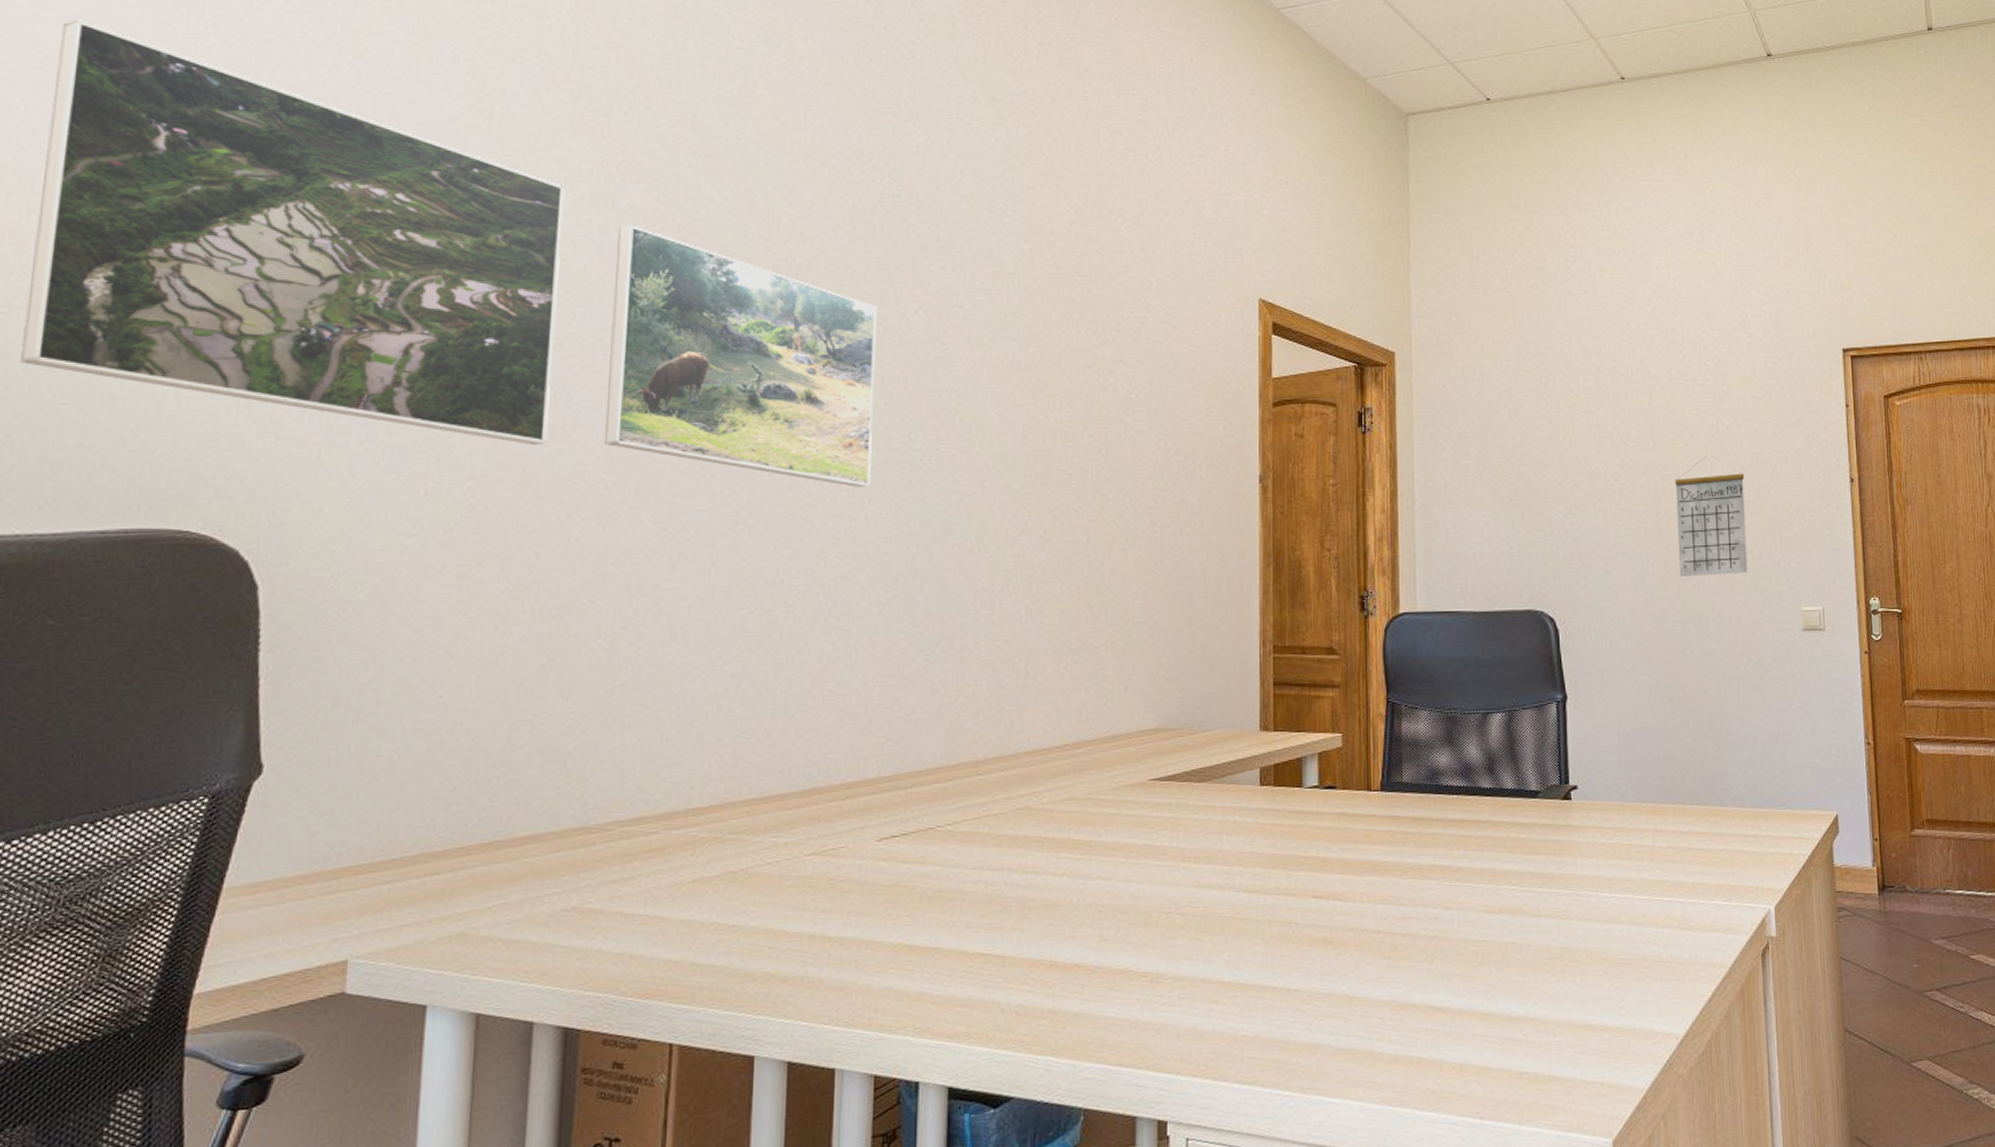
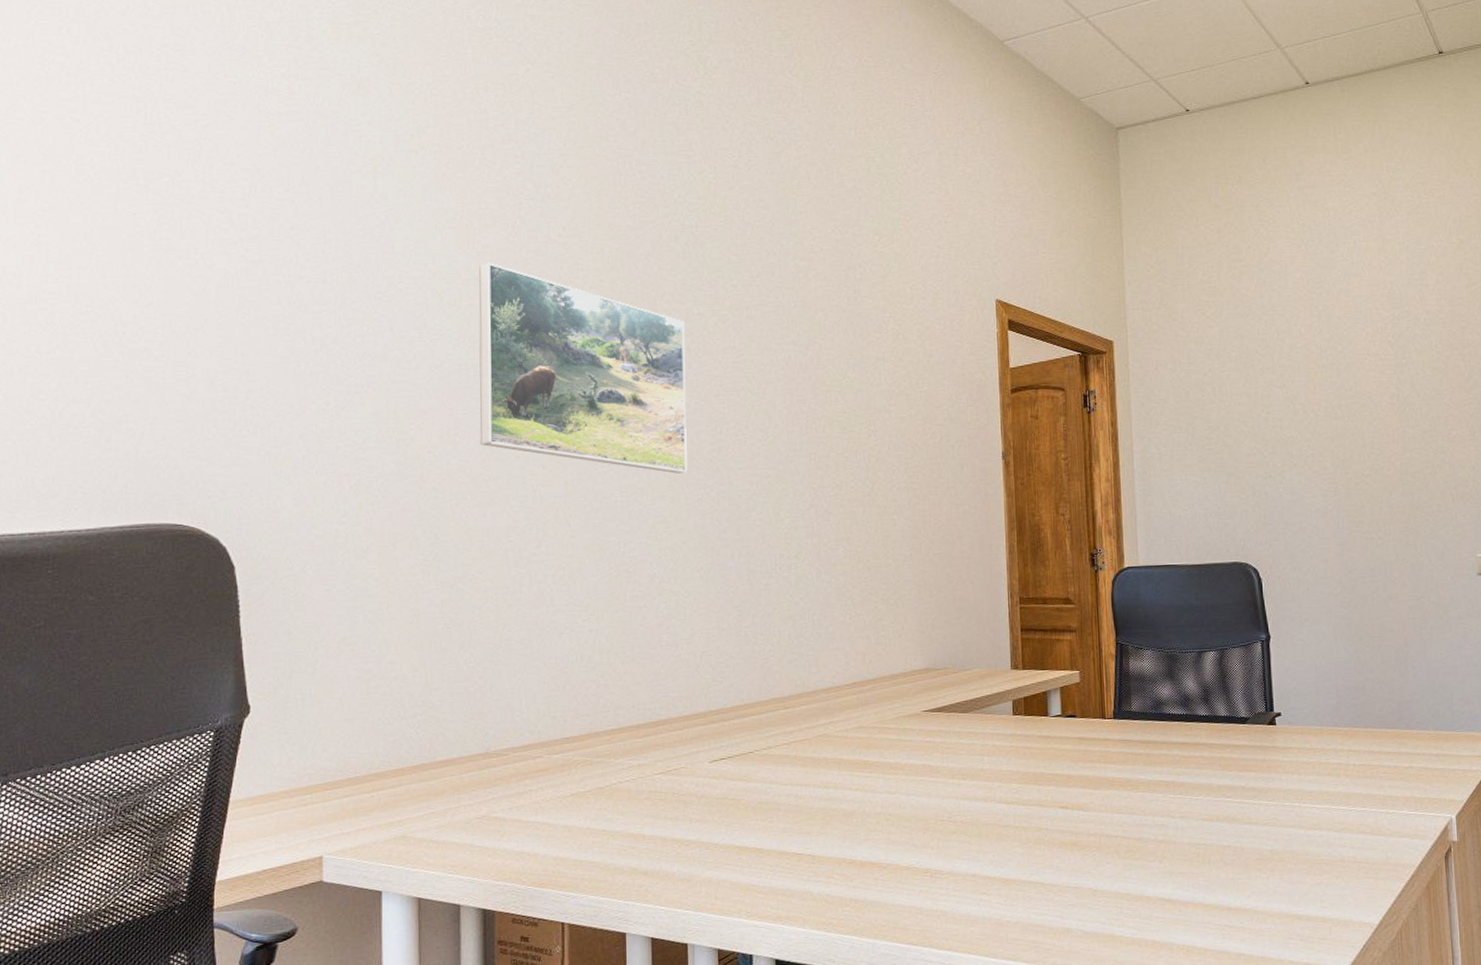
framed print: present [20,19,565,444] -> none [52,118,437,447]
calendar: present [1674,454,1748,578] -> none [1360,421,1428,531]

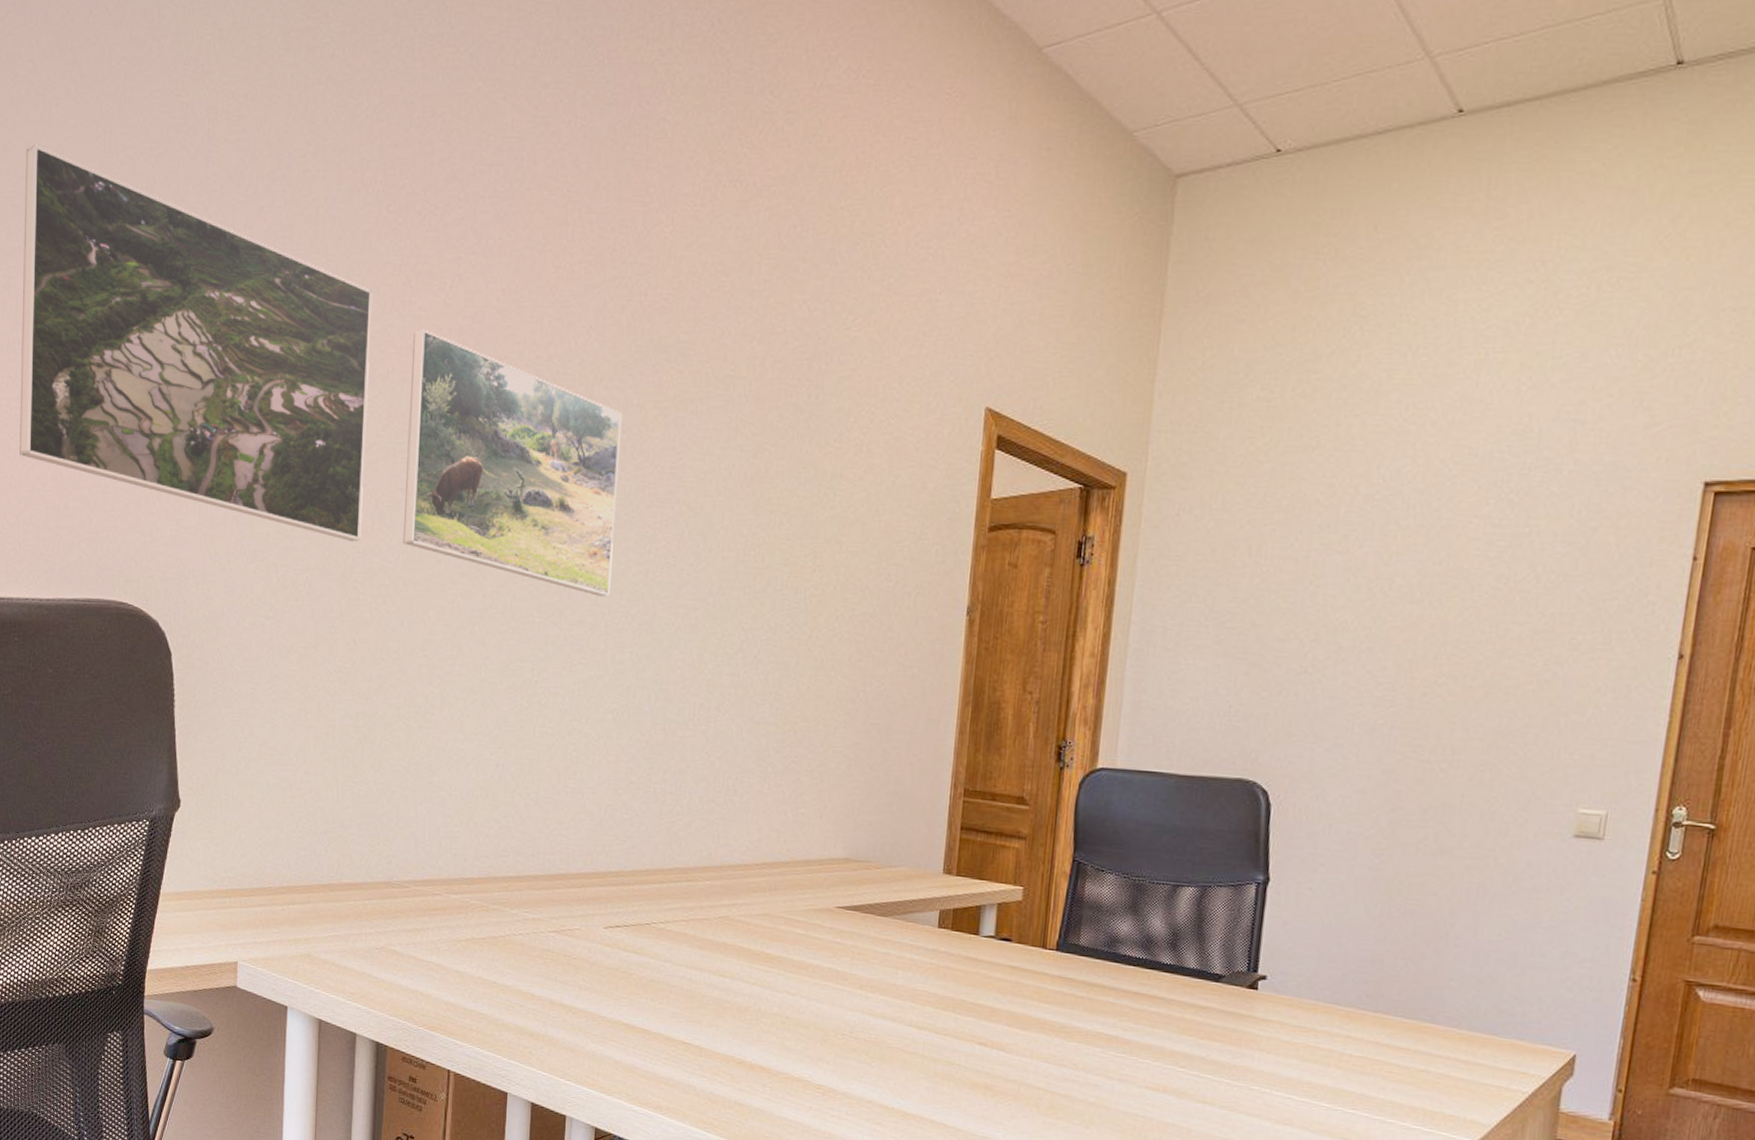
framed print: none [52,118,437,447] -> present [19,144,373,541]

